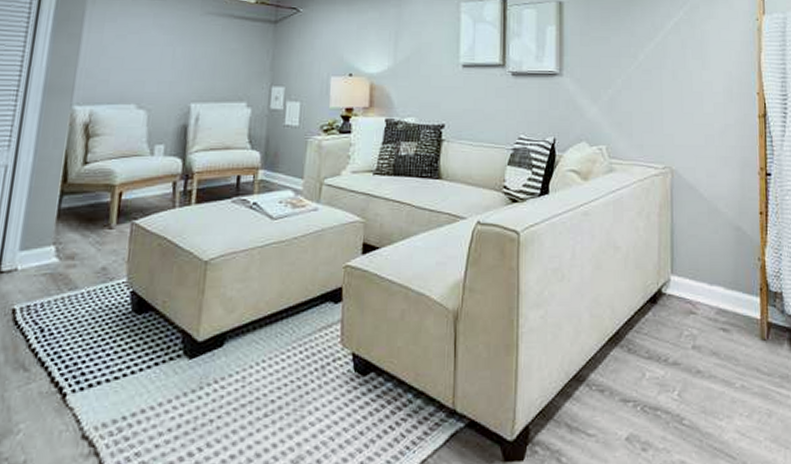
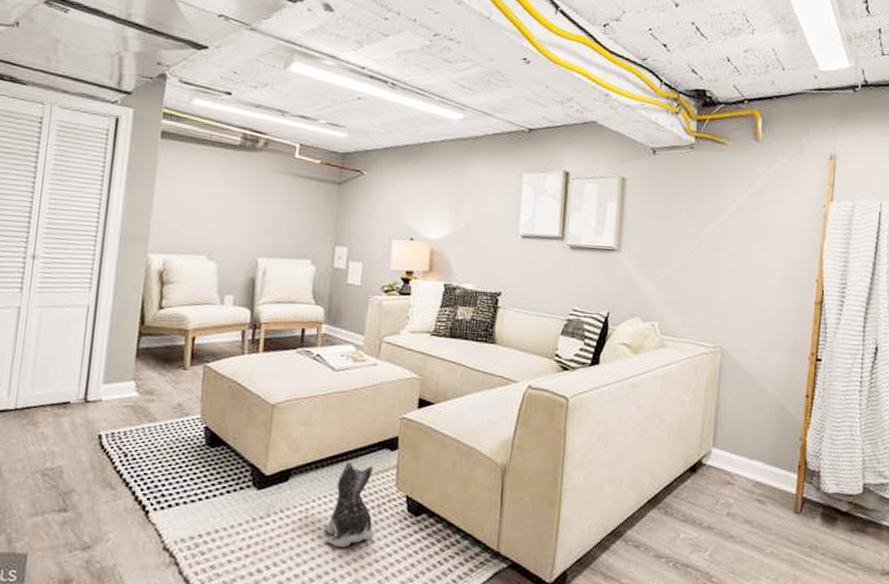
plush toy: none [262,319,318,419] -> present [324,462,374,548]

